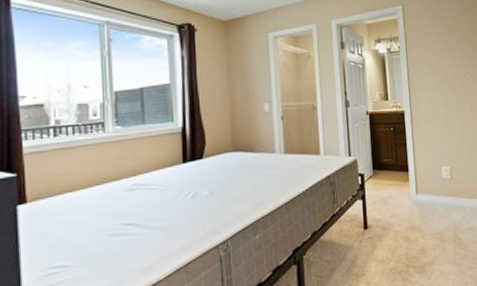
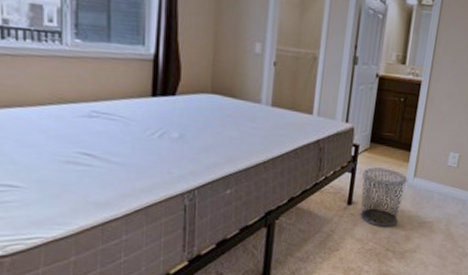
waste bin: none [372,190,412,245] -> present [360,167,408,227]

